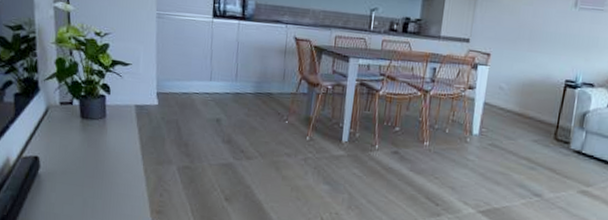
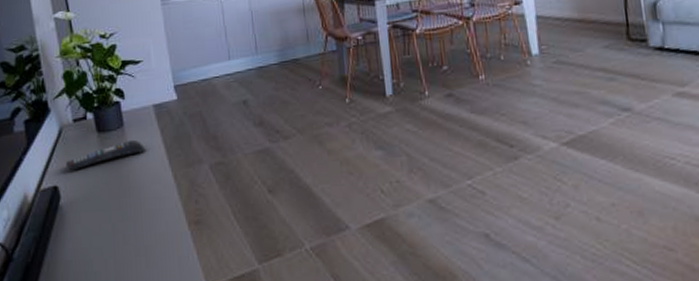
remote control: none [48,130,123,147] -> present [65,139,146,171]

